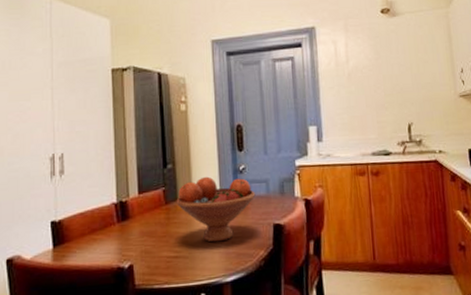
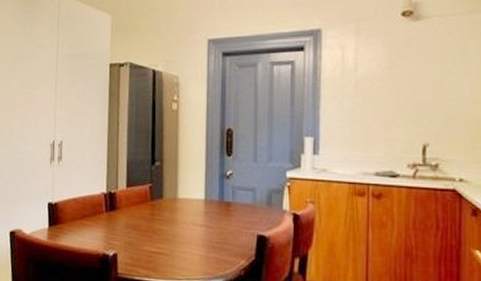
fruit bowl: present [176,176,256,243] -> none [161,178,241,245]

